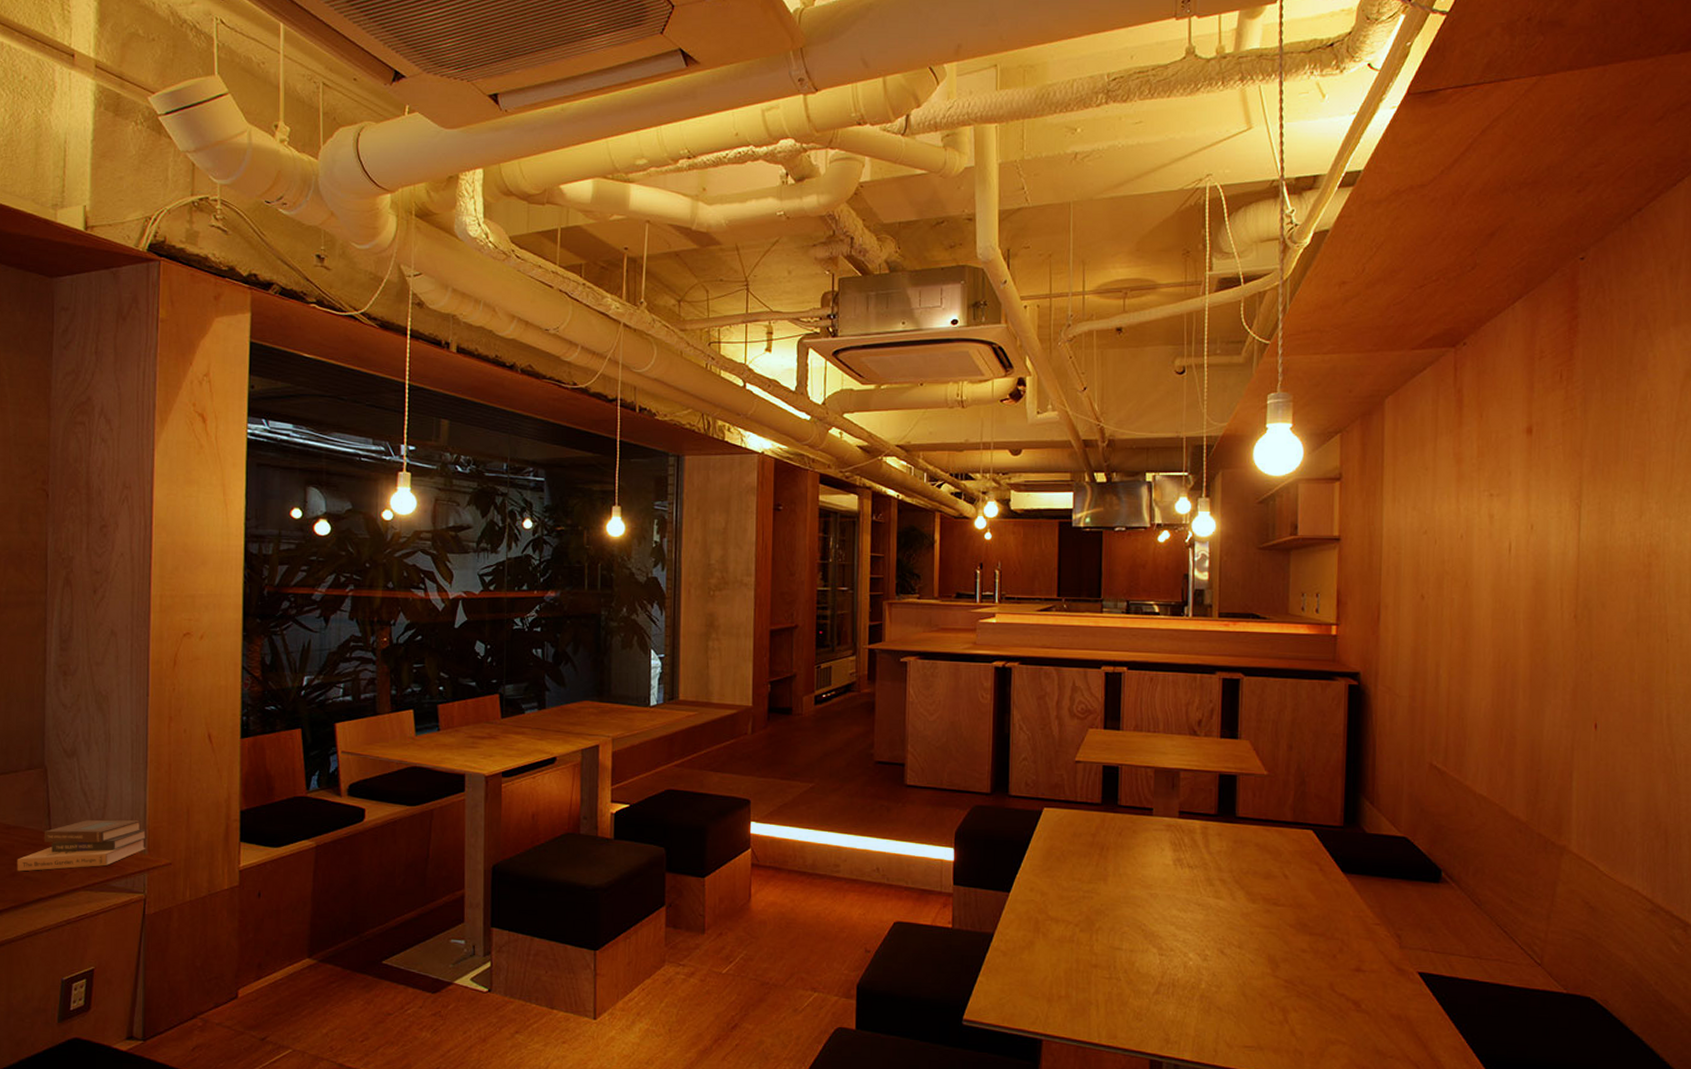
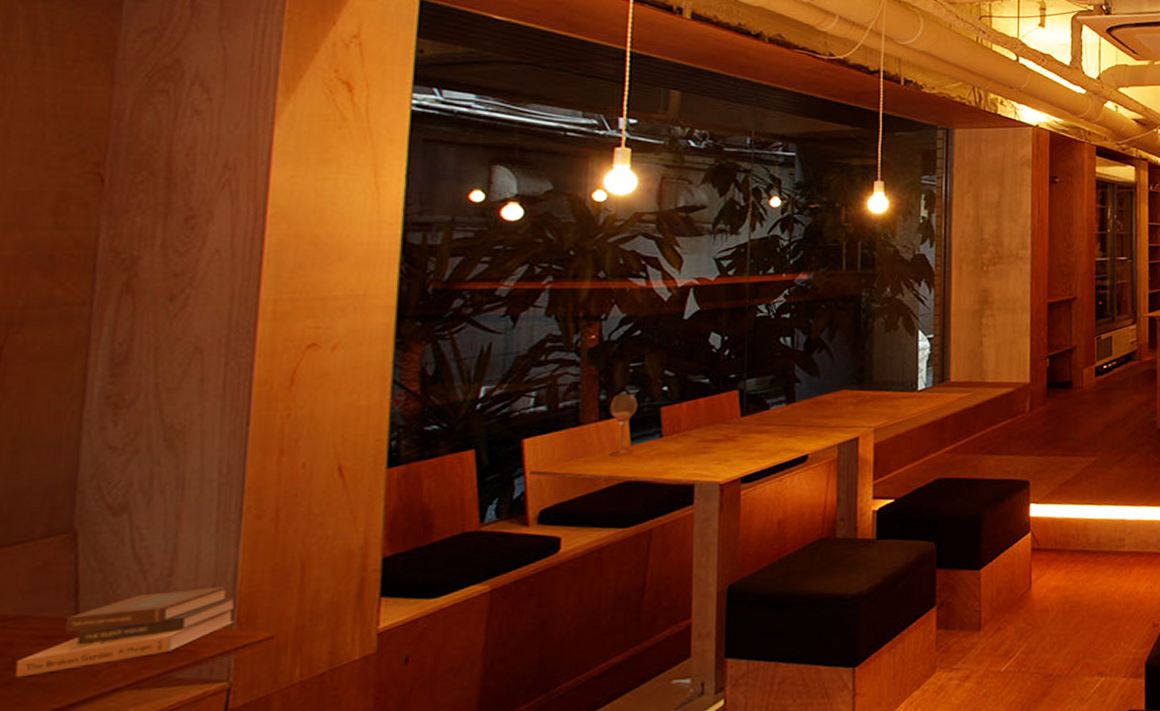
wineglass: none [399,690,420,744] -> present [609,393,638,457]

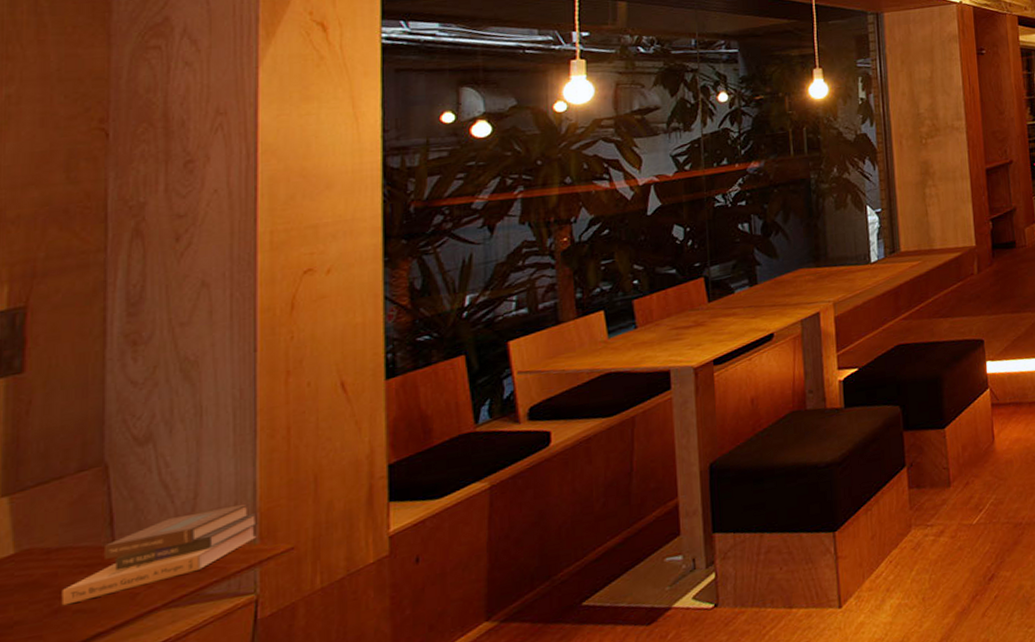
wineglass: present [609,393,638,457] -> none [586,289,612,351]

